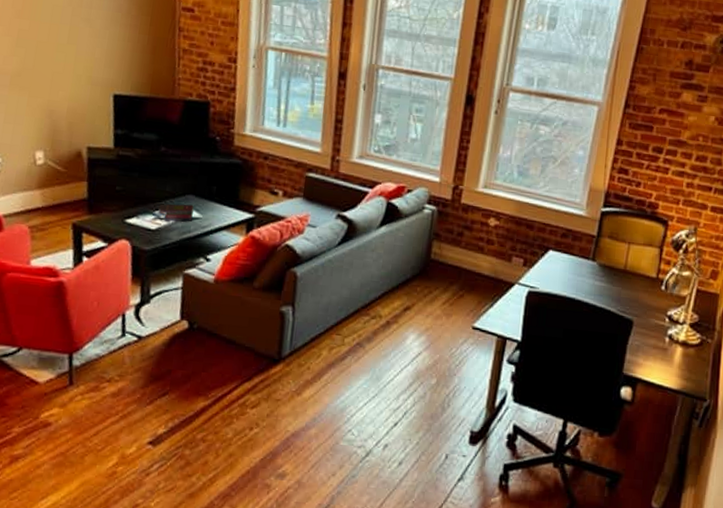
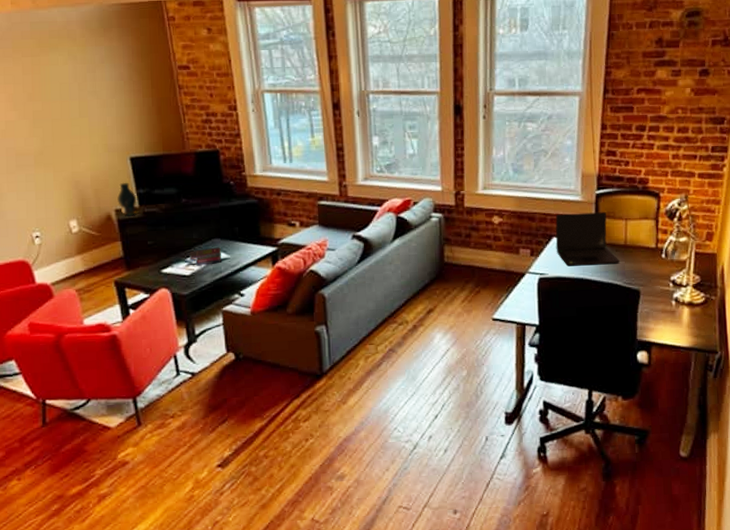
vase: none [91,119,113,156] -> present [117,182,137,215]
laptop: none [551,226,616,289] -> present [555,212,620,267]

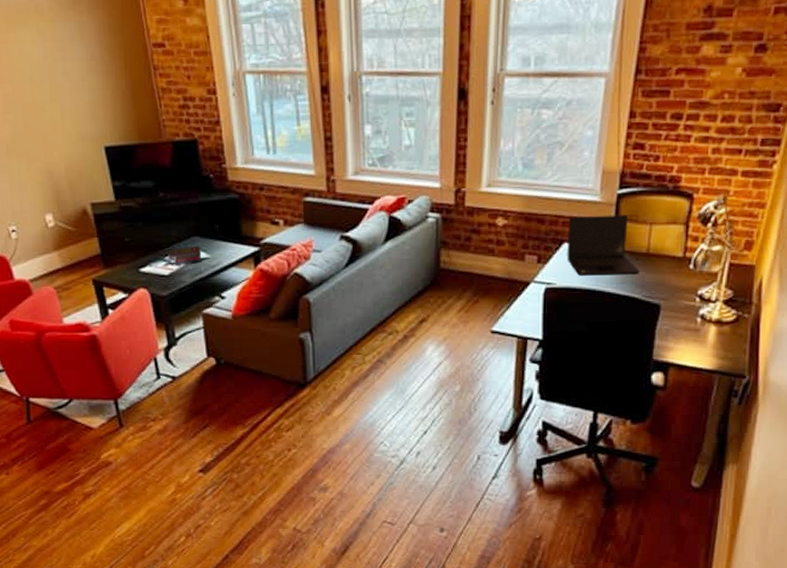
vase: present [117,182,137,215] -> none [93,174,113,210]

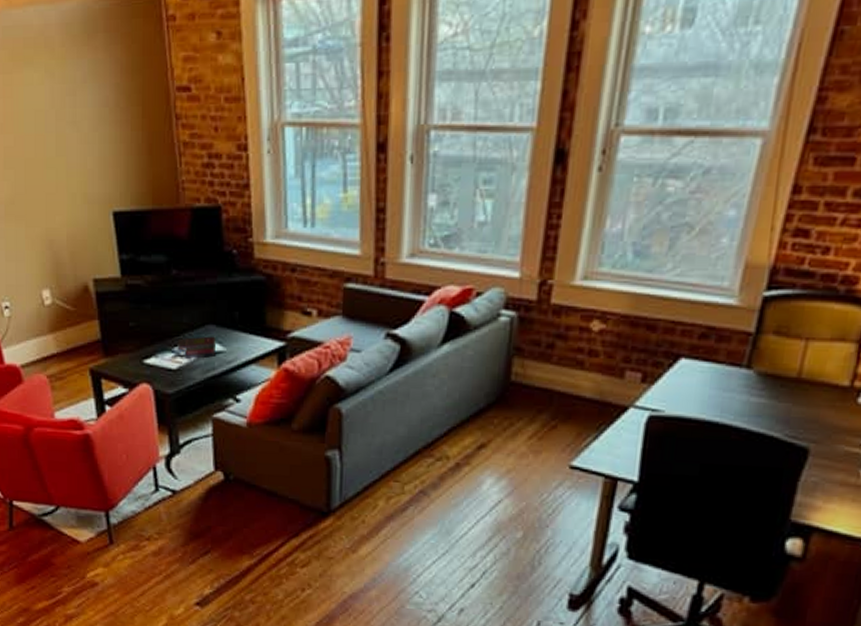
laptop: present [567,215,639,276] -> none [682,323,784,406]

